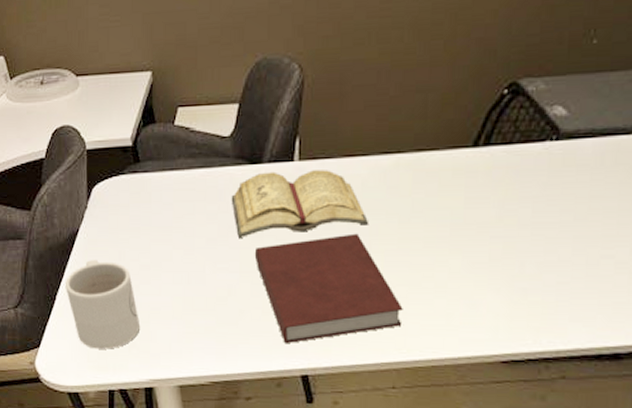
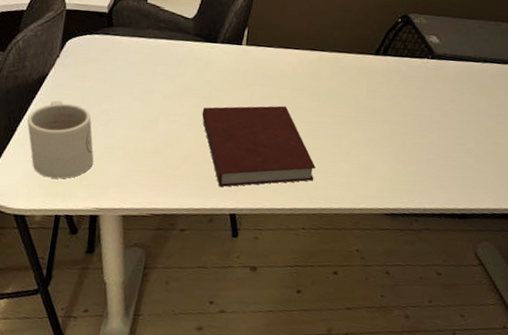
diary: present [231,170,368,239] -> none [187,50,295,101]

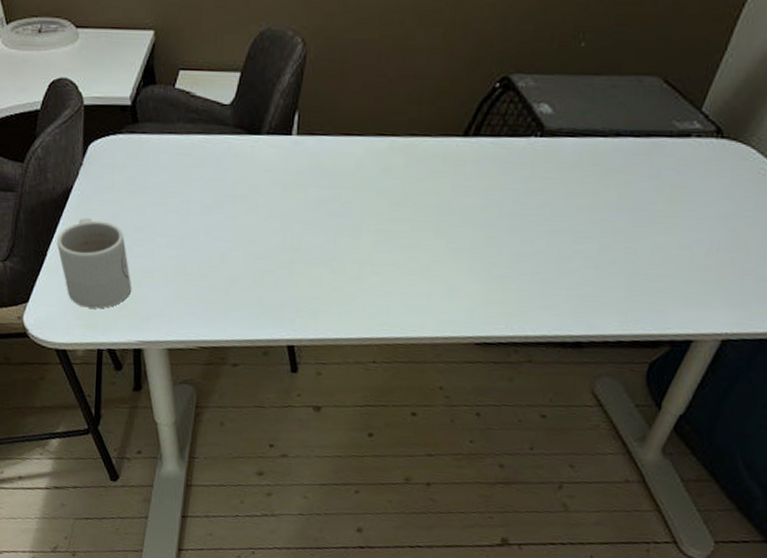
notebook: present [201,105,316,187] -> none [248,211,388,314]

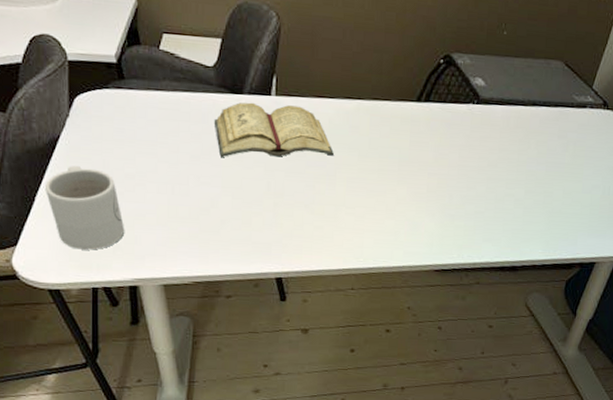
diary: none [228,143,360,208] -> present [214,102,334,158]

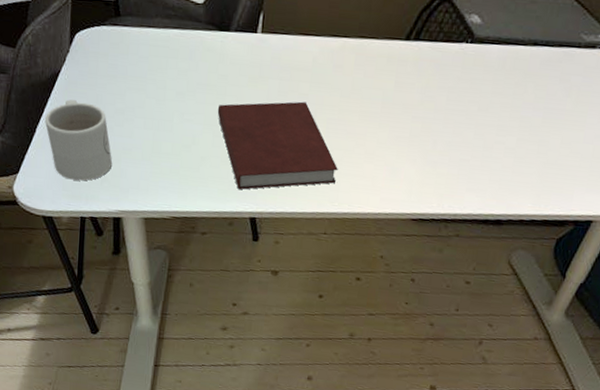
diary: present [214,102,334,158] -> none [200,39,316,96]
notebook: none [235,161,361,250] -> present [217,101,338,190]

